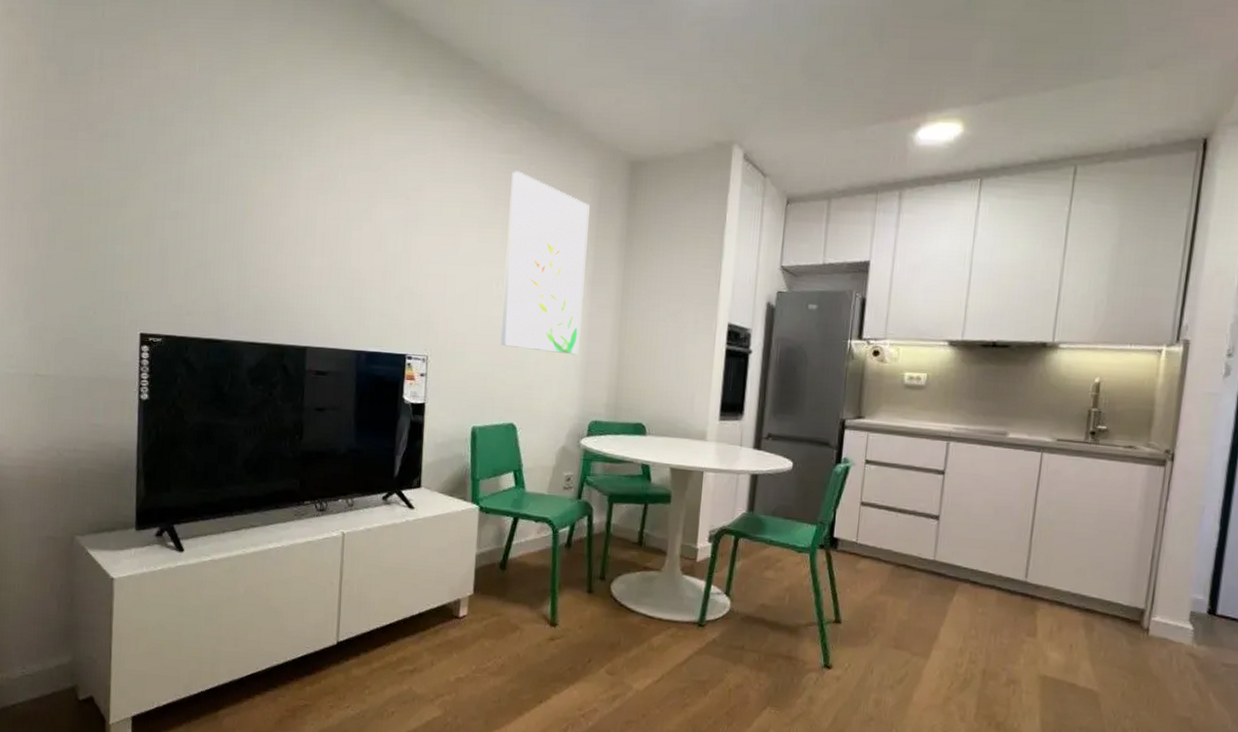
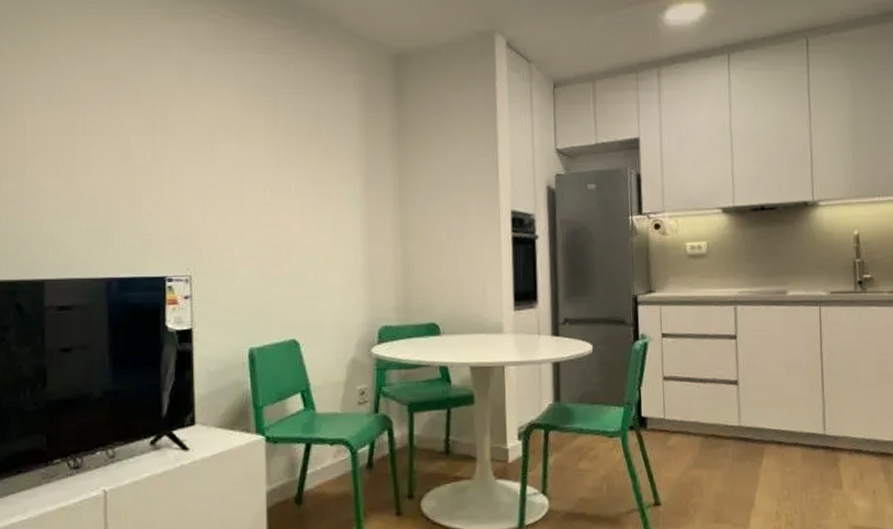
wall art: present [500,171,590,355] -> none [269,71,360,259]

